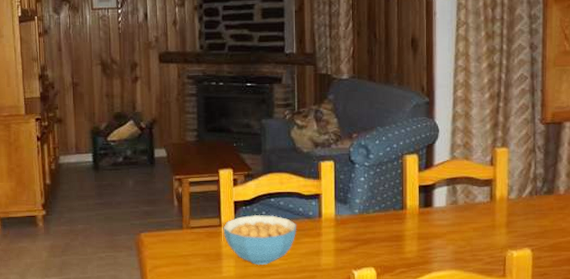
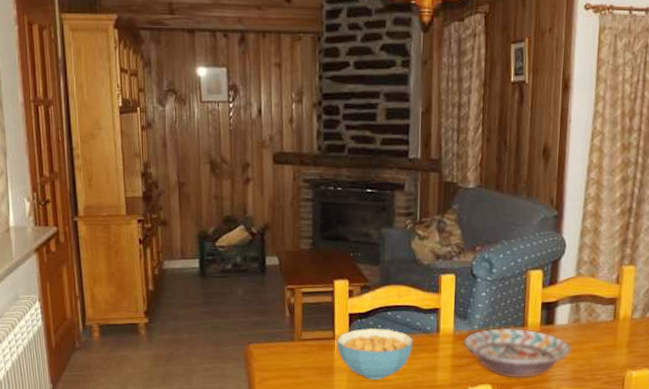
decorative bowl: none [345,211,452,261] -> present [463,327,572,378]

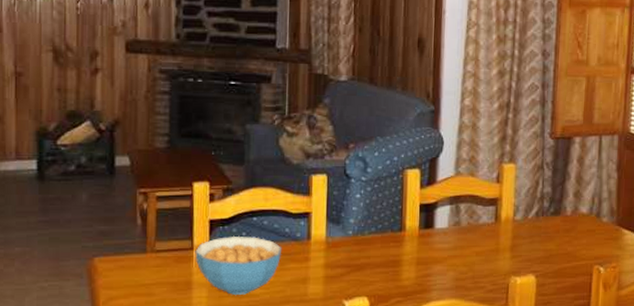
decorative bowl: present [463,327,572,378] -> none [336,232,453,289]

